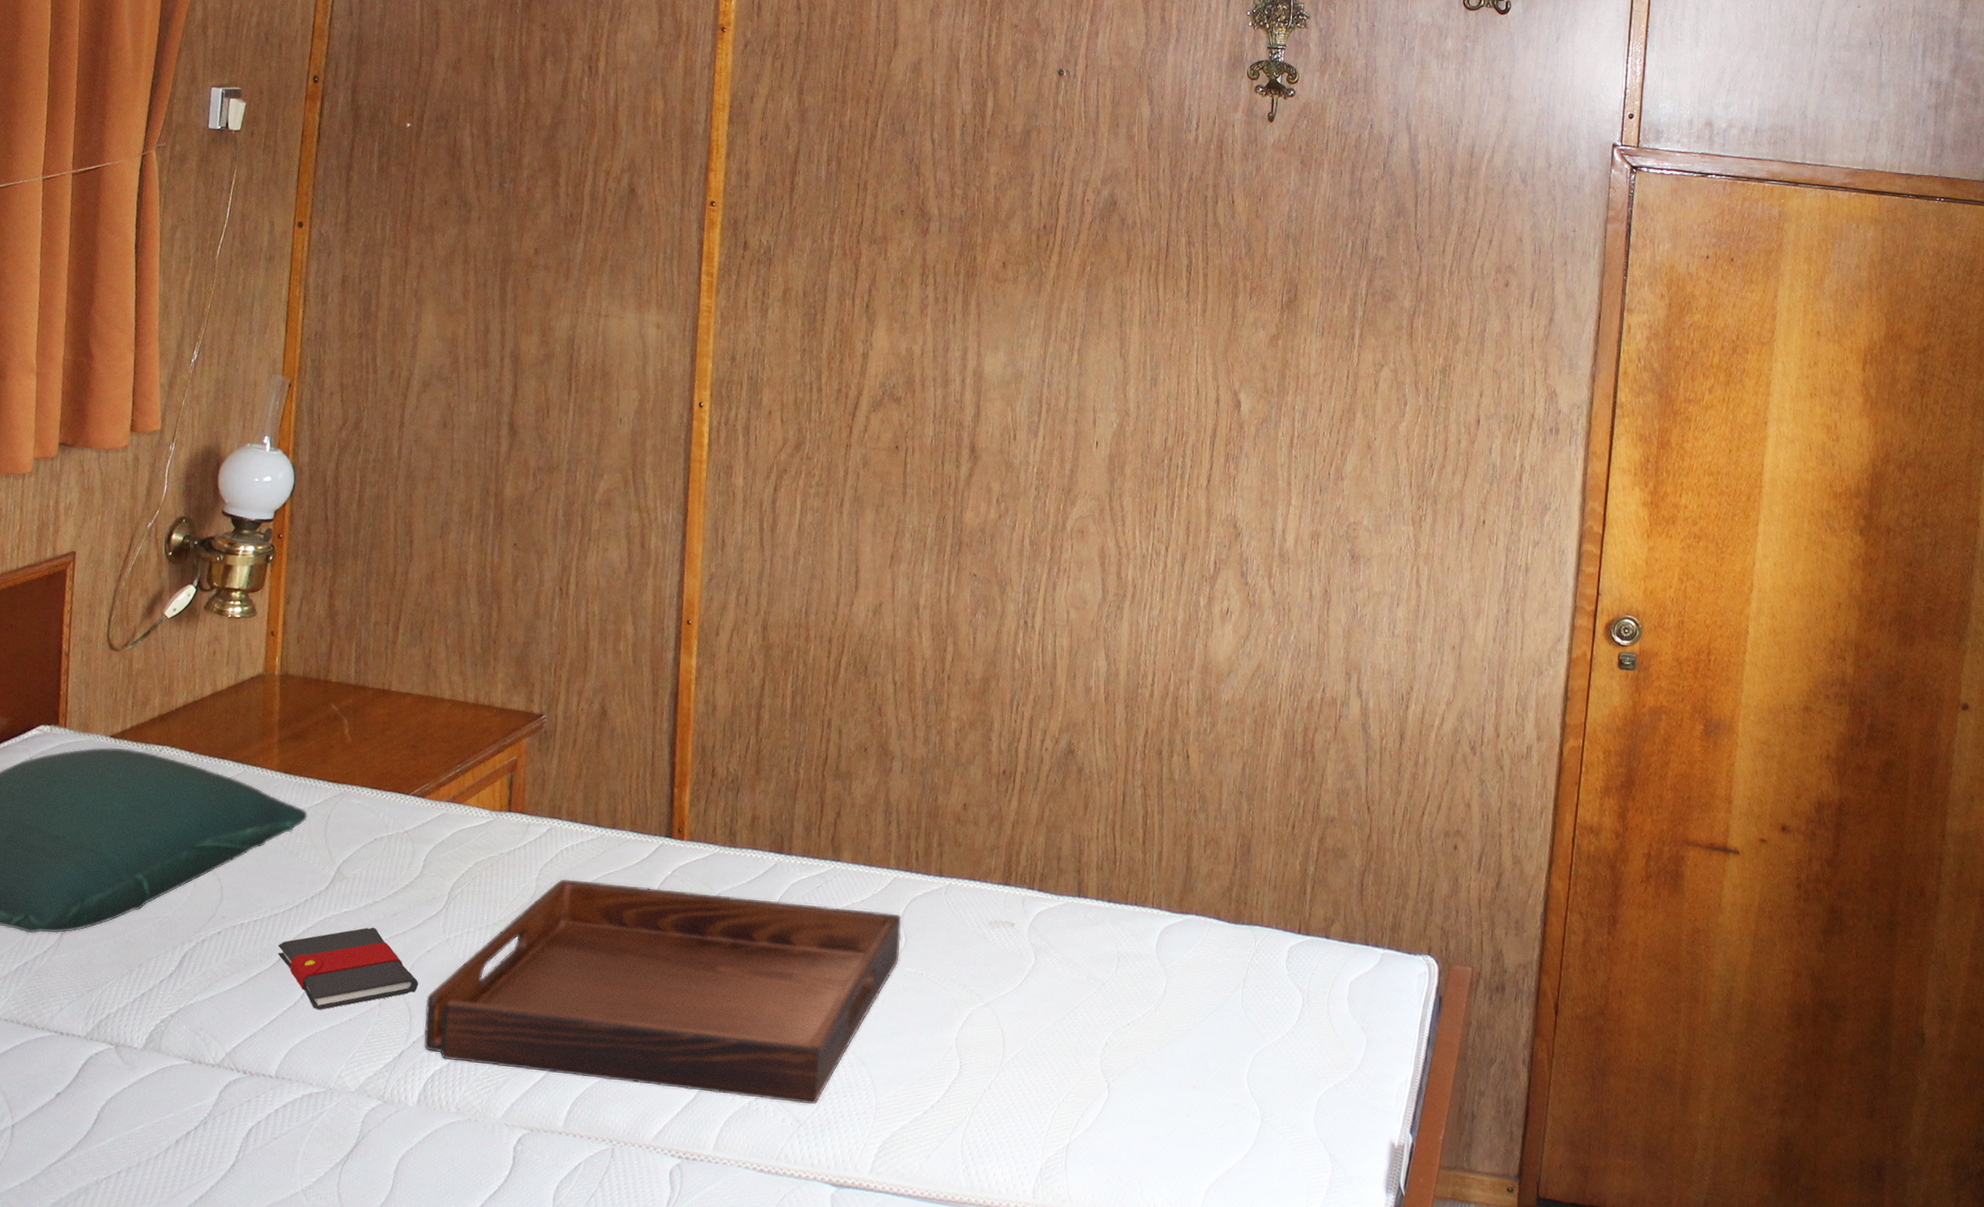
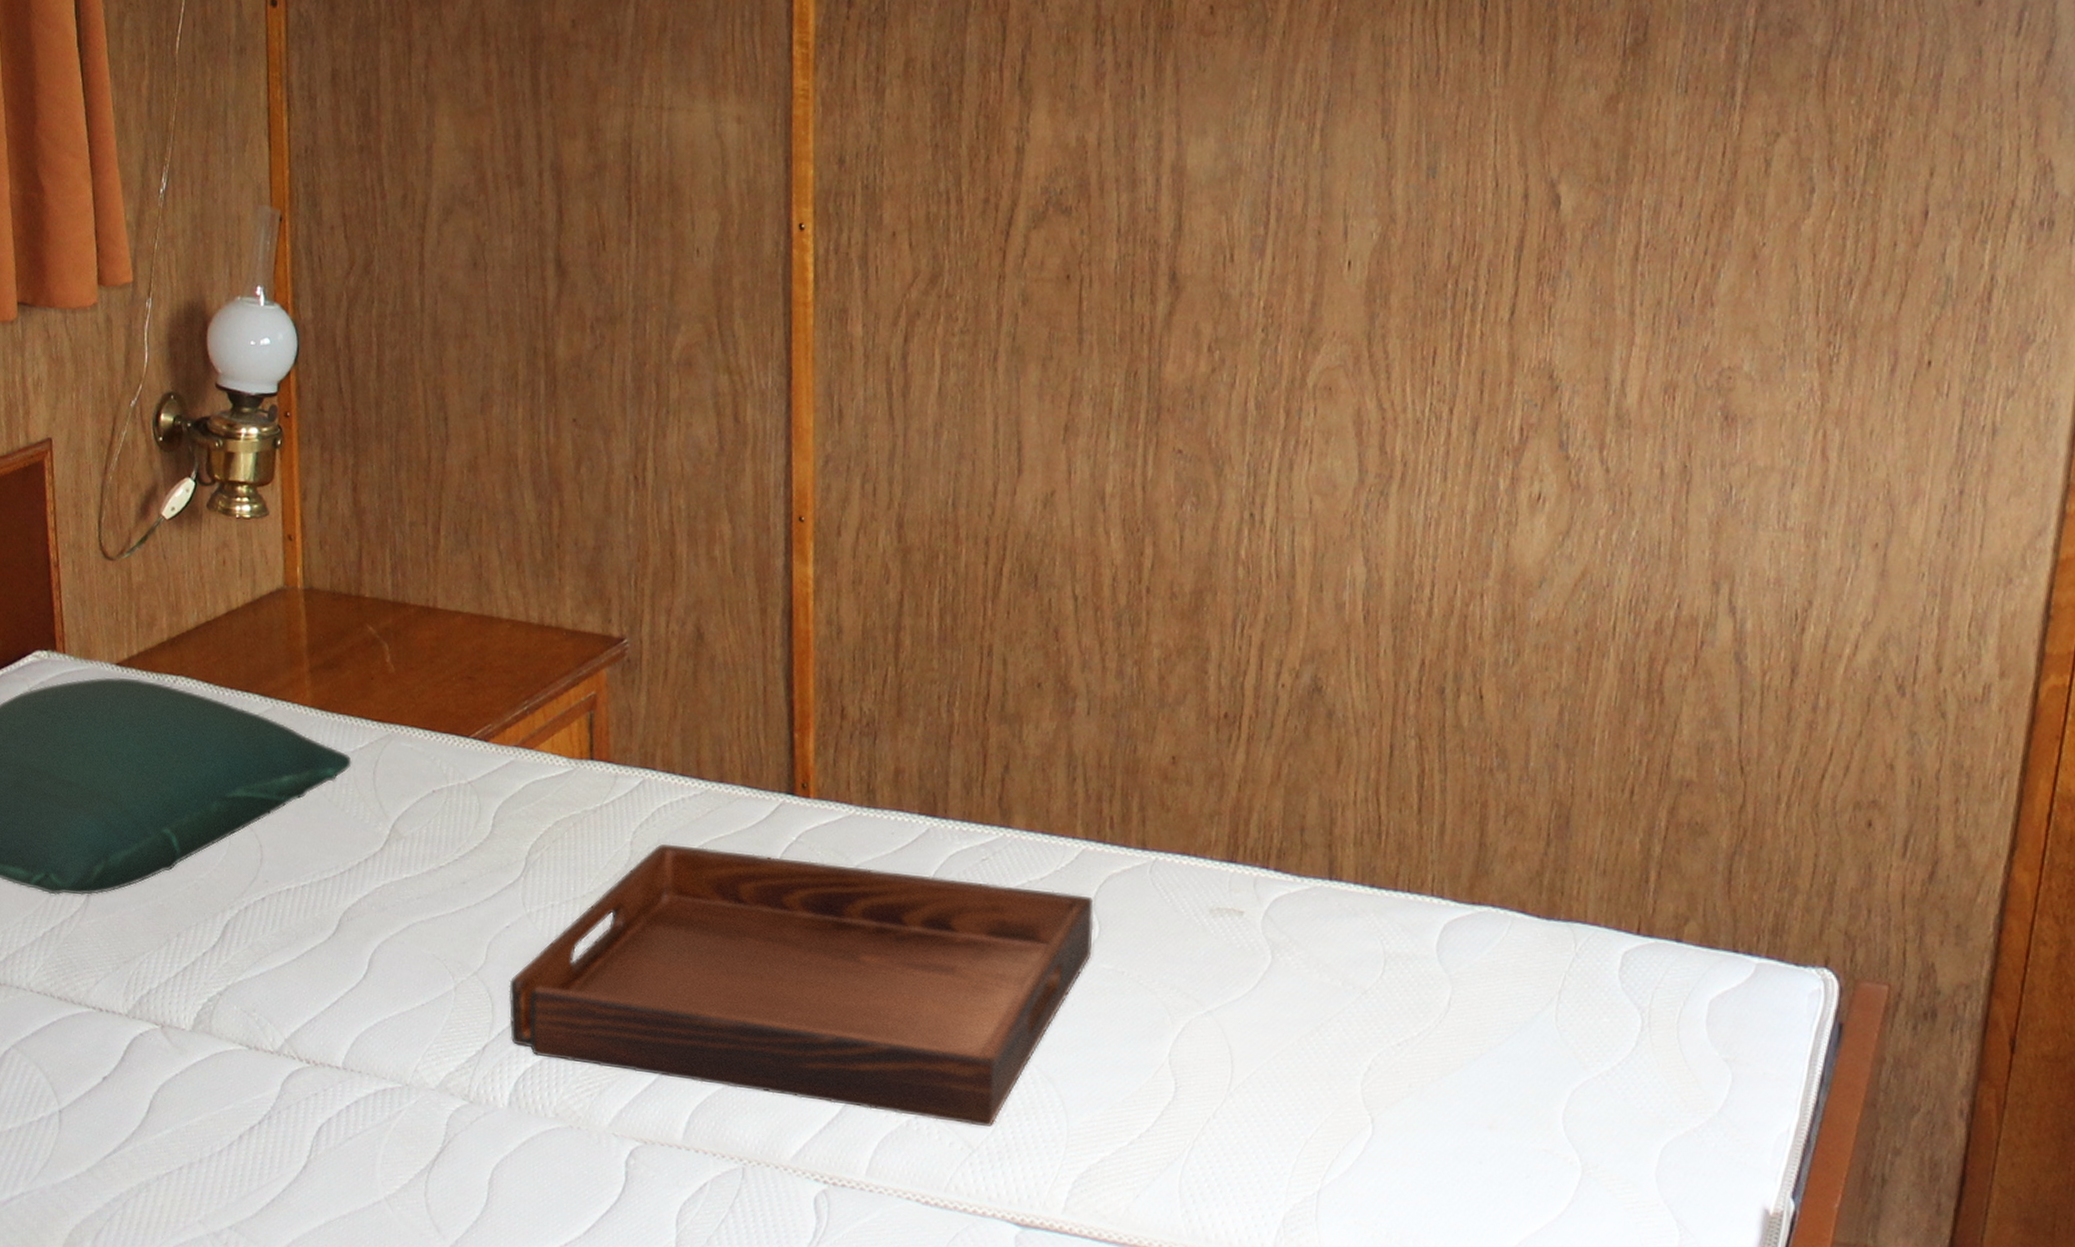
book: present [277,927,419,1010] -> none [331,897,499,993]

